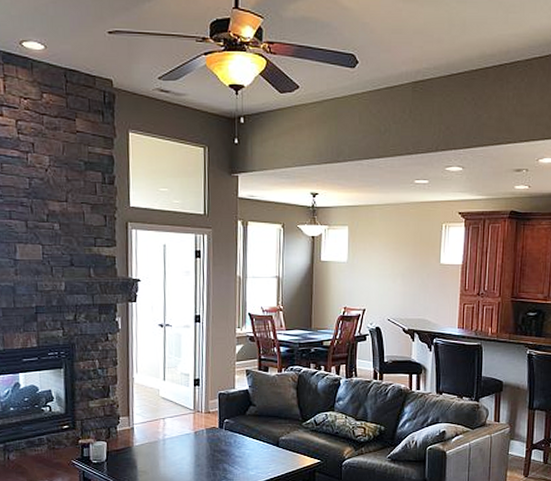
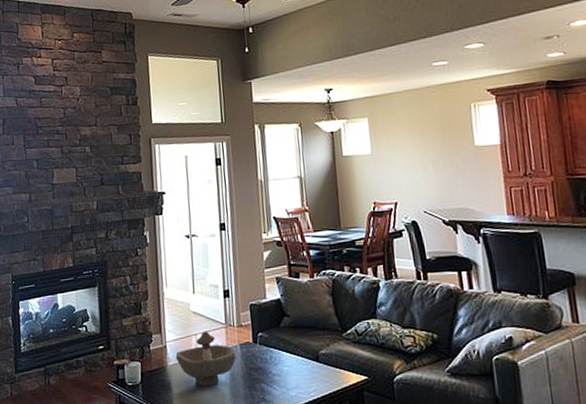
decorative bowl: none [142,415,201,465] -> present [175,331,236,386]

